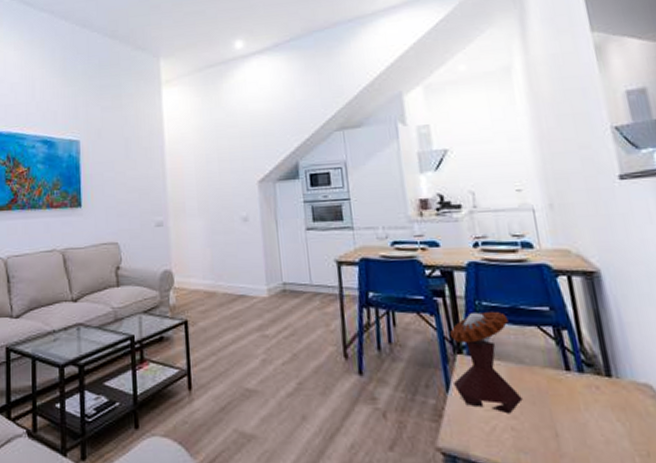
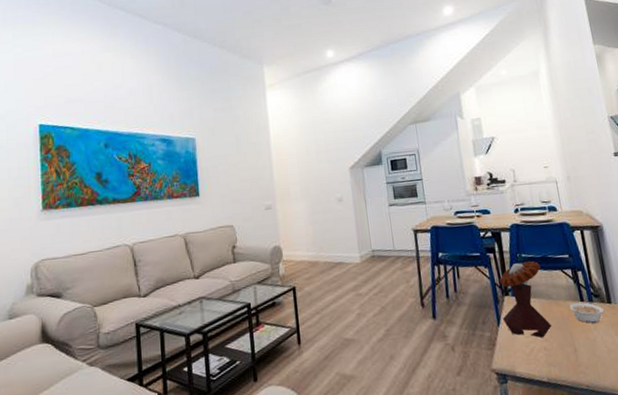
legume: none [548,372,600,401] -> present [568,302,604,323]

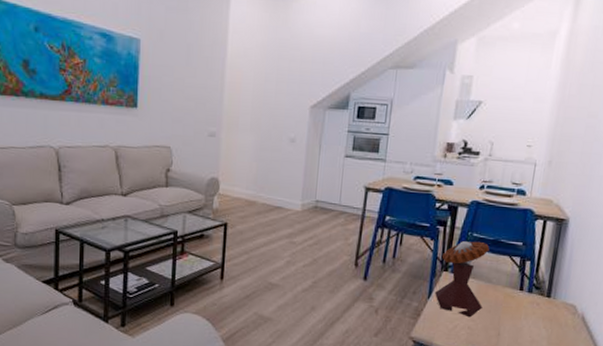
legume: present [568,302,604,323] -> none [505,291,540,313]

